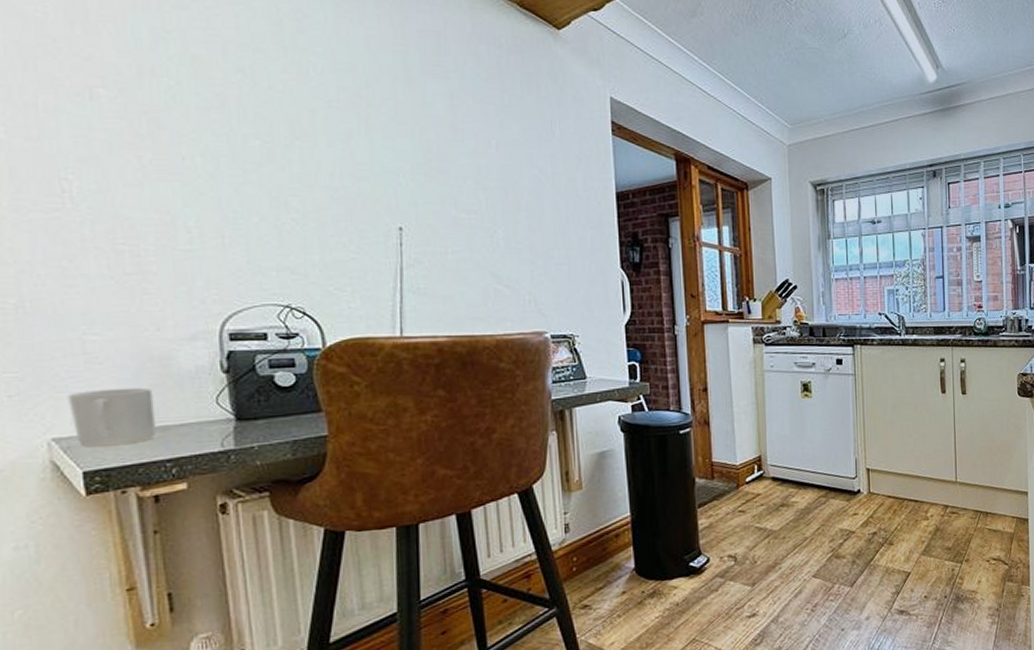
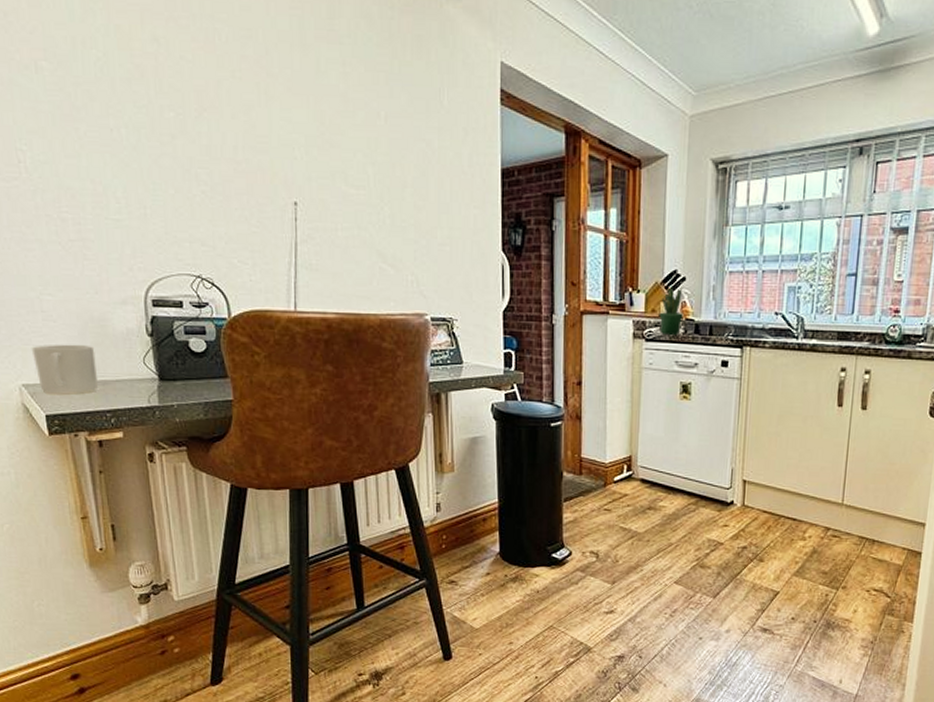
planter: none [775,293,798,340] -> present [659,286,684,336]

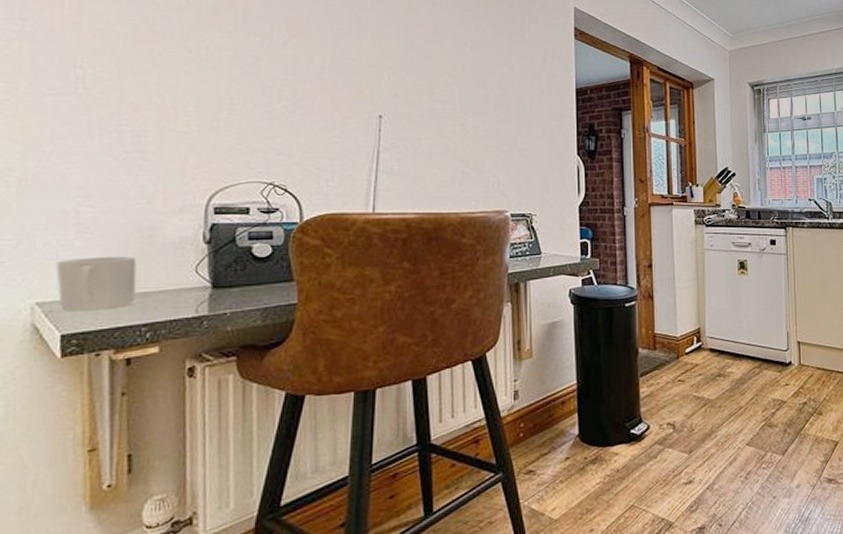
planter: present [659,286,684,336] -> none [715,180,736,221]

